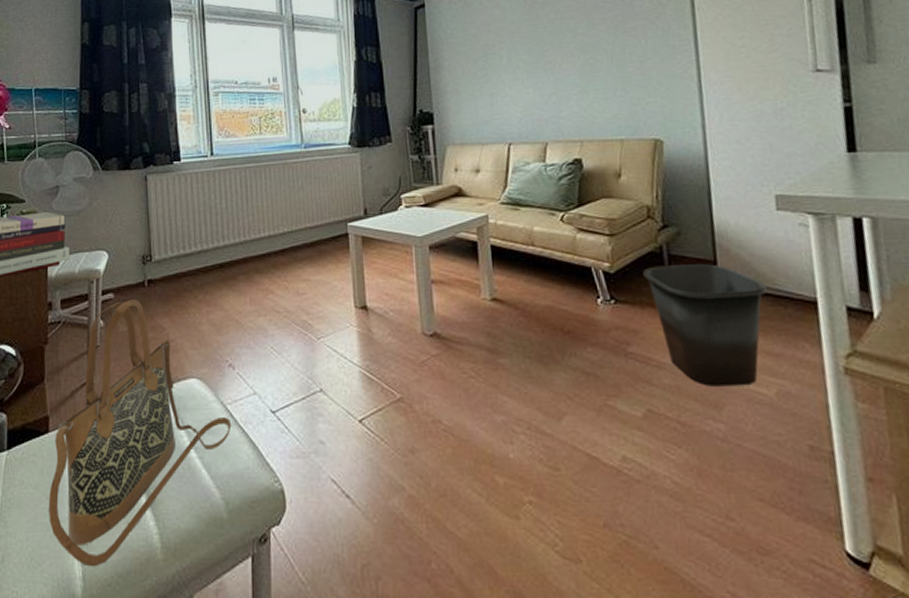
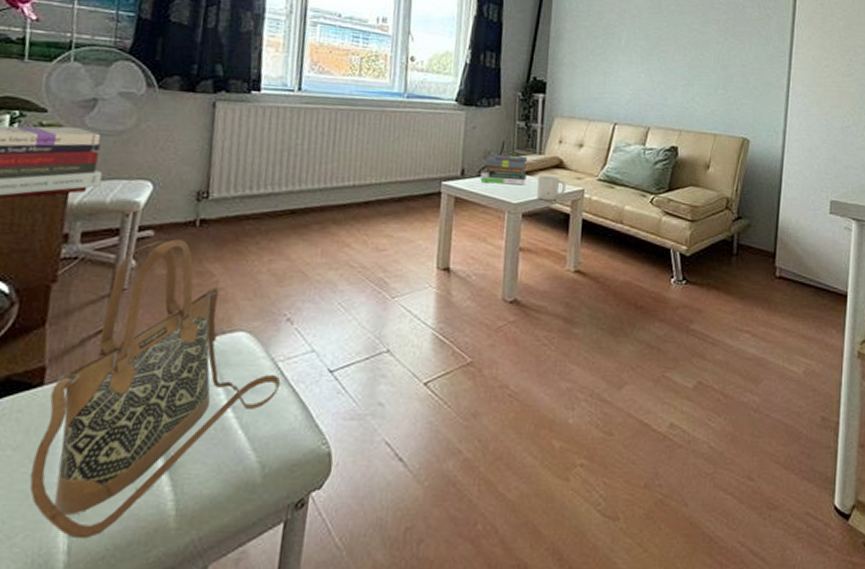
books: none [382,188,428,220] -> present [480,154,528,186]
mug: none [439,204,469,231] -> present [537,175,566,201]
waste bin: present [642,263,768,387] -> none [714,253,812,364]

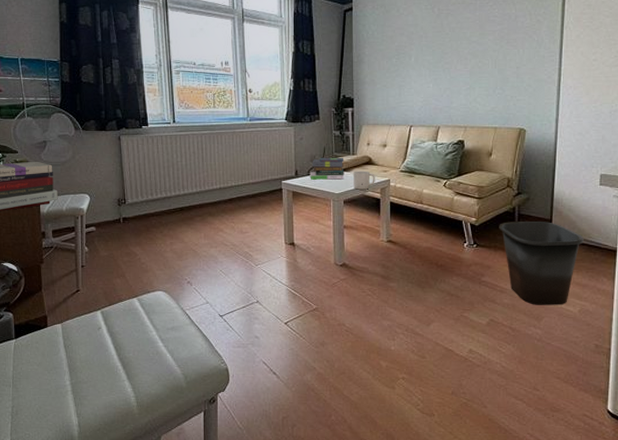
handbag: present [29,239,281,539] -> none [50,232,190,418]
waste bin: none [714,253,812,364] -> present [499,220,585,305]

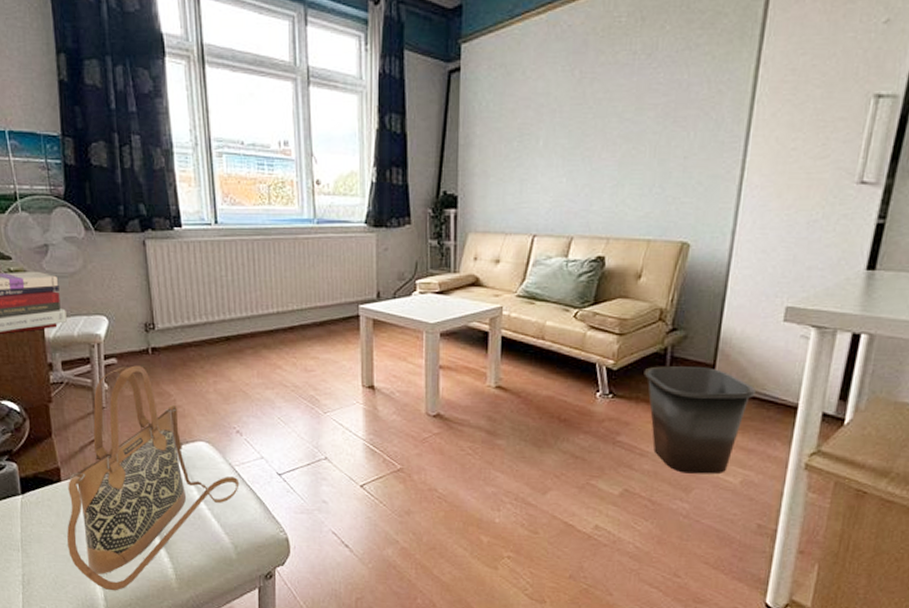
handbag: none [50,232,190,418] -> present [67,365,240,591]
books: present [310,157,345,180] -> none [396,275,443,305]
mug: present [354,170,375,190] -> none [454,294,483,319]

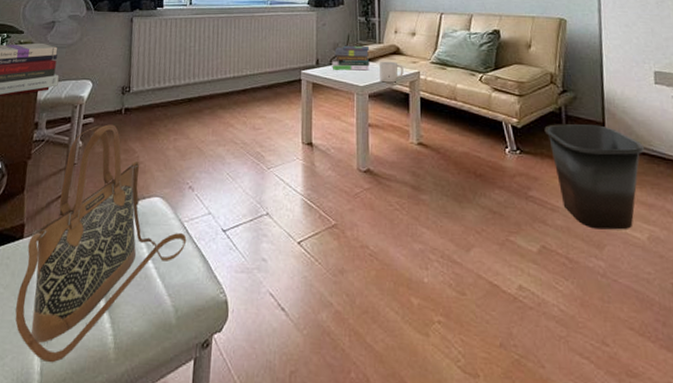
books: none [396,275,443,305] -> present [332,45,370,71]
mug: none [454,294,483,319] -> present [380,61,404,83]

